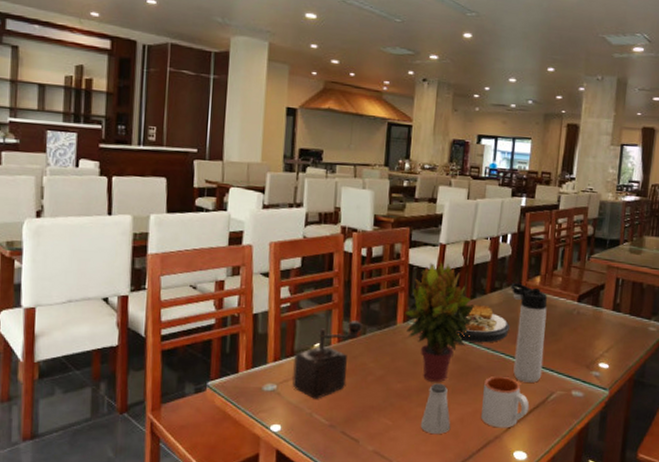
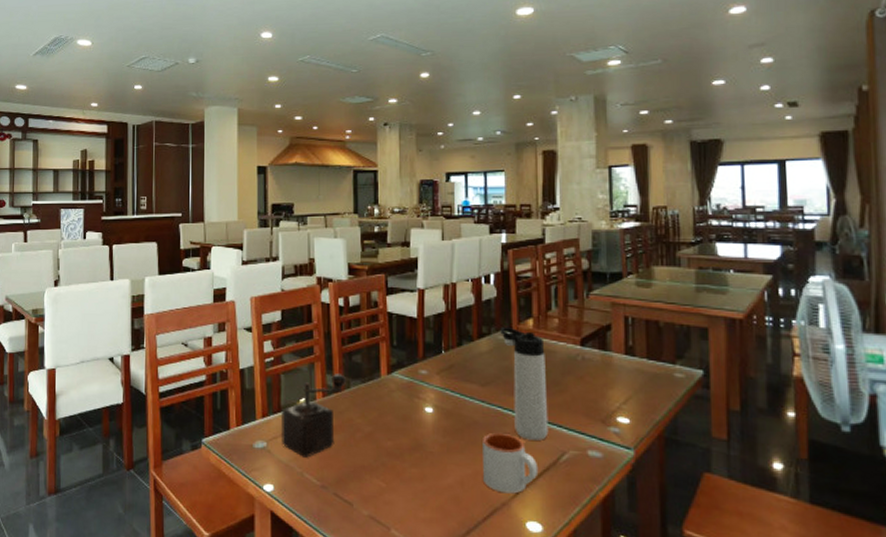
potted plant: present [404,261,477,382] -> none [387,307,466,439]
saltshaker: present [420,383,451,434] -> none [416,441,450,499]
plate: present [457,305,510,343] -> none [446,353,504,395]

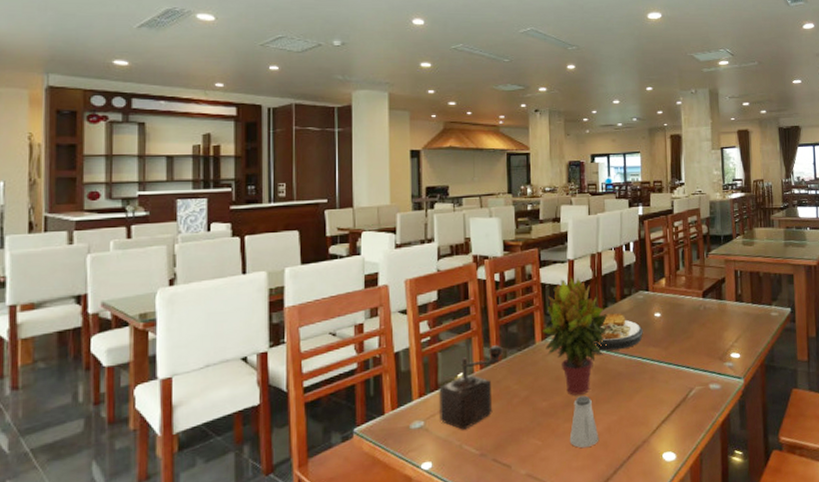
potted plant: none [387,307,466,439] -> present [541,276,611,395]
saltshaker: none [416,441,450,499] -> present [569,395,599,448]
plate: none [446,353,504,395] -> present [594,313,643,351]
mug: present [483,432,539,494] -> none [626,379,672,432]
thermos bottle: present [500,326,549,440] -> none [639,287,679,383]

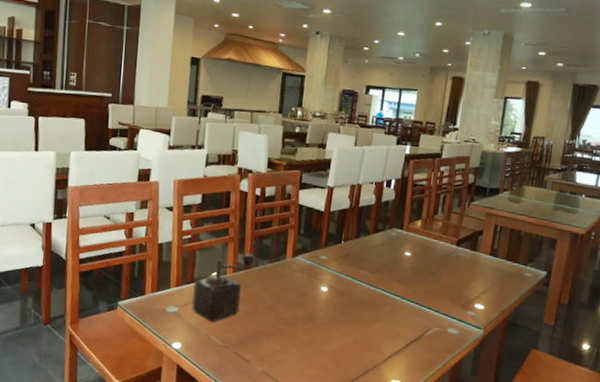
potted plant: present [541,276,611,395] -> none [293,202,360,313]
saltshaker: present [569,395,599,448] -> none [305,314,333,360]
plate: present [594,313,643,351] -> none [341,244,391,280]

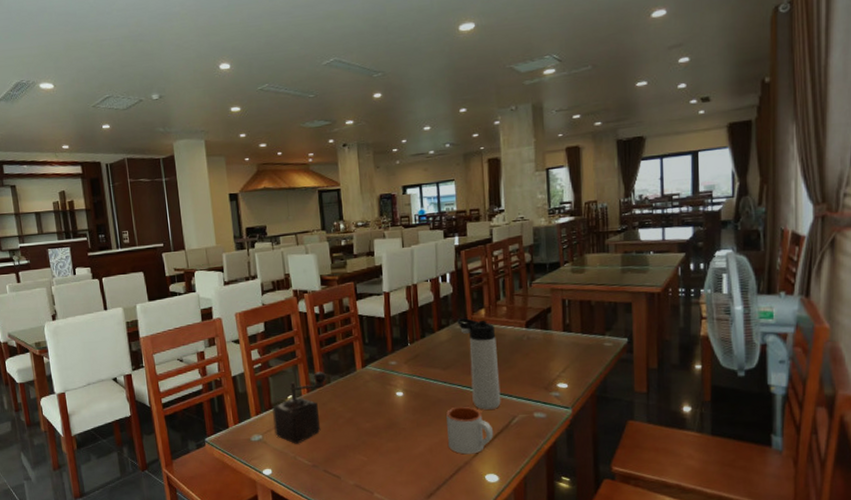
mug: none [361,310,407,359] -> present [446,406,494,455]
thermos bottle: none [393,225,427,319] -> present [457,317,501,410]

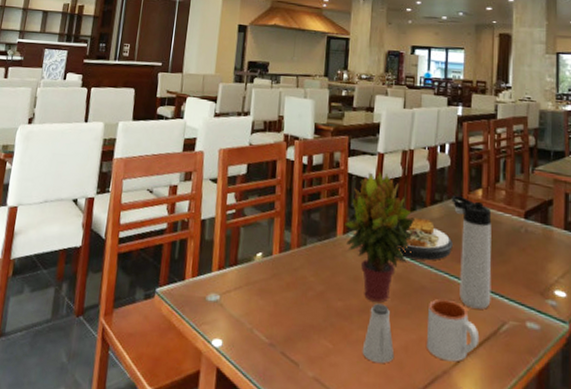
pepper mill: present [272,371,326,444] -> none [234,230,303,314]
potted plant: none [361,308,430,418] -> present [343,170,418,302]
saltshaker: none [393,419,422,465] -> present [362,303,395,363]
plate: none [413,343,462,379] -> present [397,217,453,261]

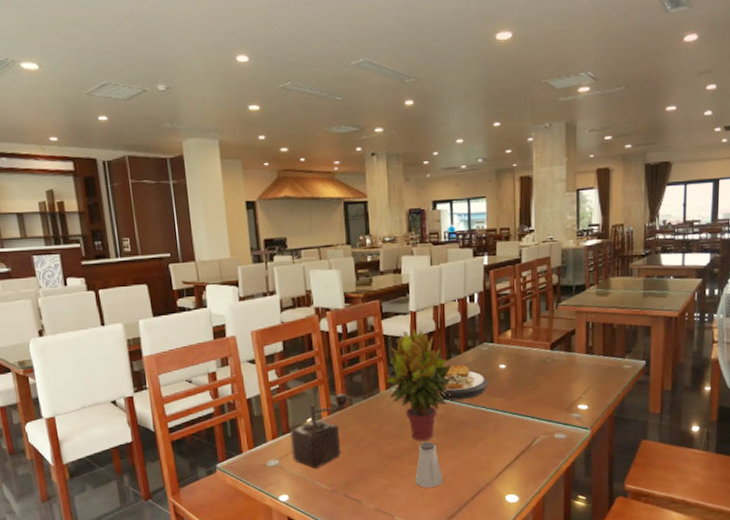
pepper mill: none [234,230,303,314] -> present [290,393,348,469]
mug: present [427,298,480,362] -> none [470,428,516,476]
thermos bottle: present [451,194,492,309] -> none [483,338,524,431]

